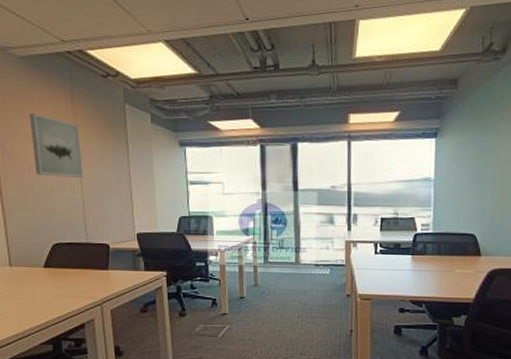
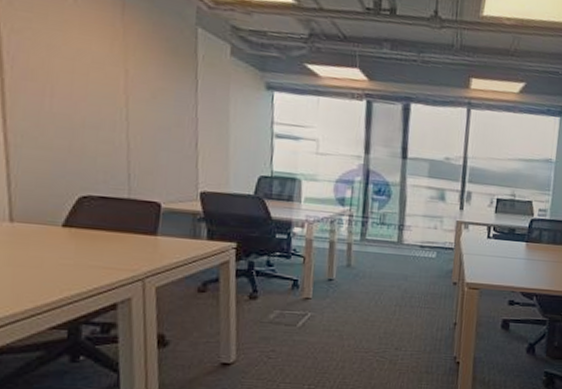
wall art: present [29,112,84,178] -> none [57,19,132,114]

